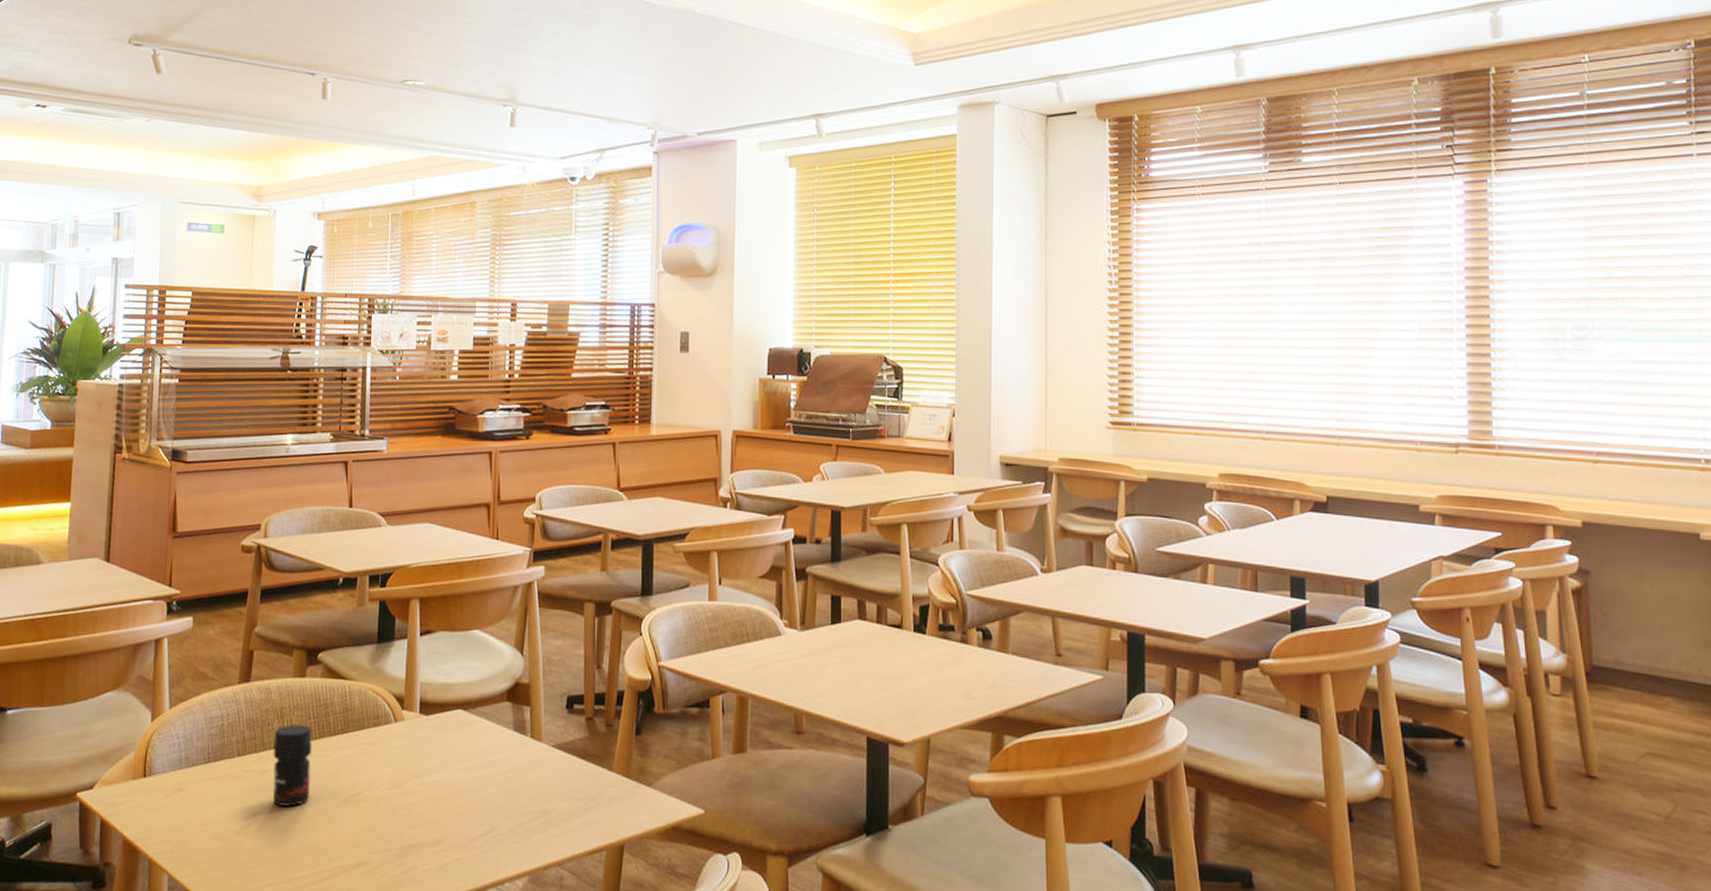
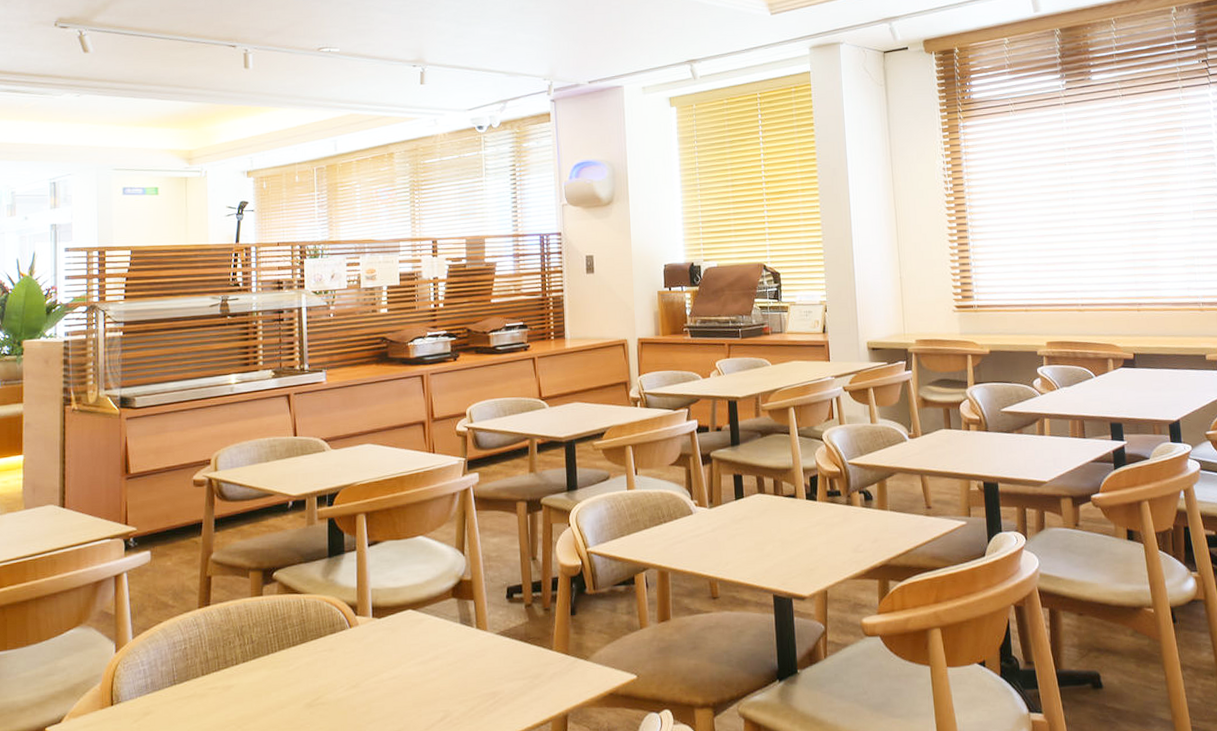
jar: present [272,724,312,808] -> none [236,640,274,718]

